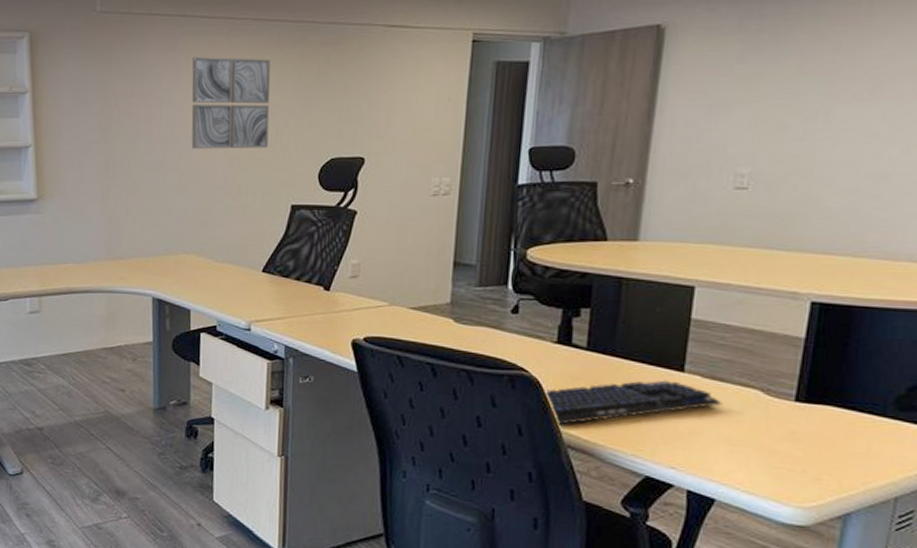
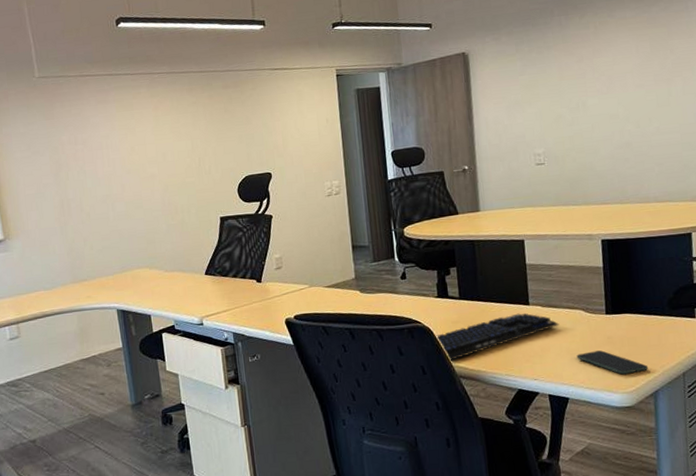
wall art: present [191,56,271,149] -> none [122,103,194,182]
smartphone: none [738,445,844,485] -> present [576,350,649,375]

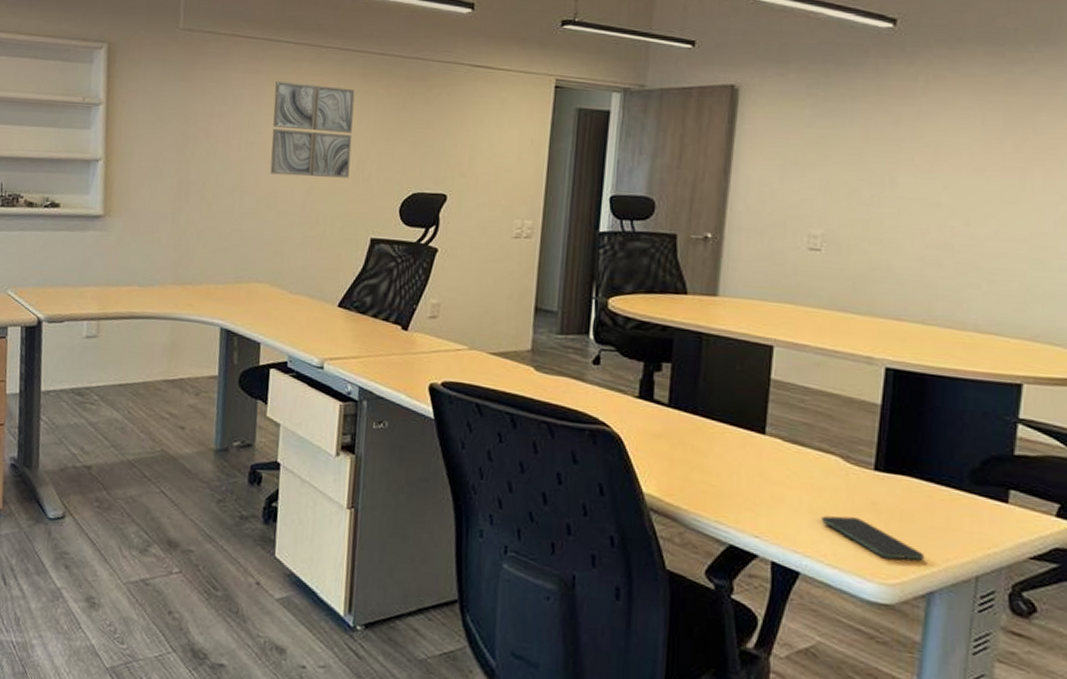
wall art: none [122,103,194,182] -> present [270,80,355,178]
keyboard: present [435,313,560,361] -> none [625,442,804,486]

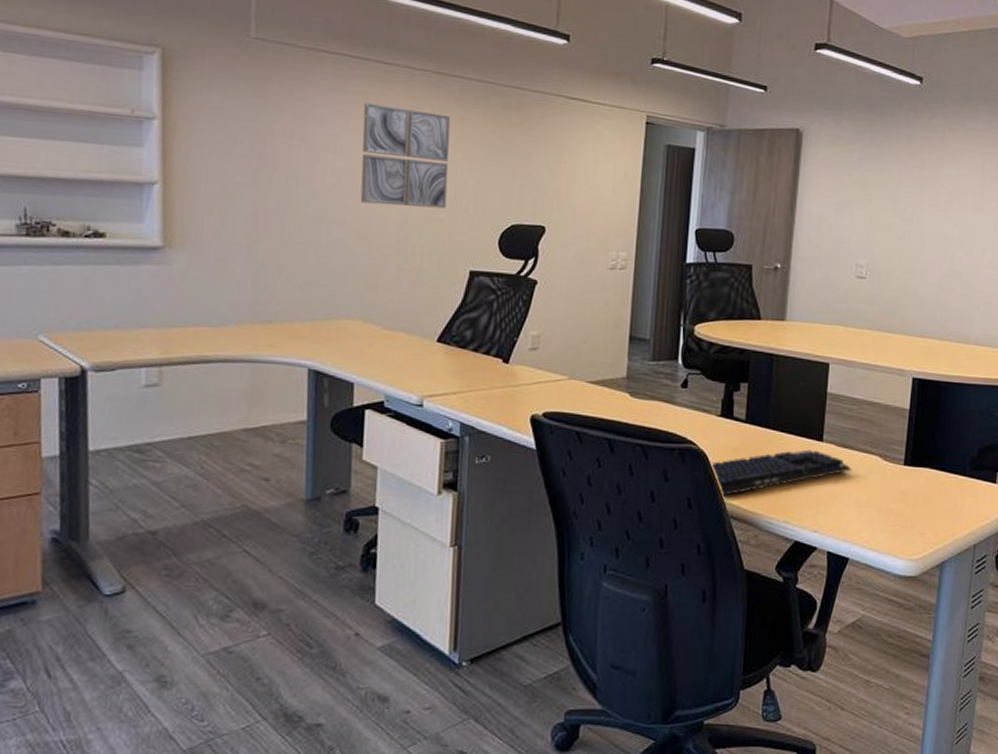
keyboard: none [625,442,804,486] -> present [710,449,852,496]
smartphone: present [821,515,925,561] -> none [865,506,940,539]

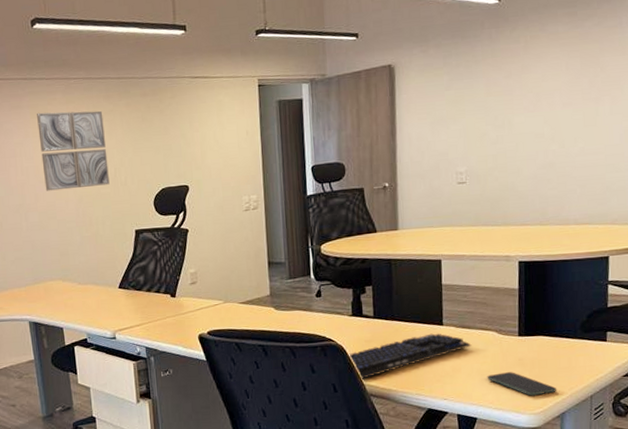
smartphone: none [865,506,940,539] -> present [487,372,557,396]

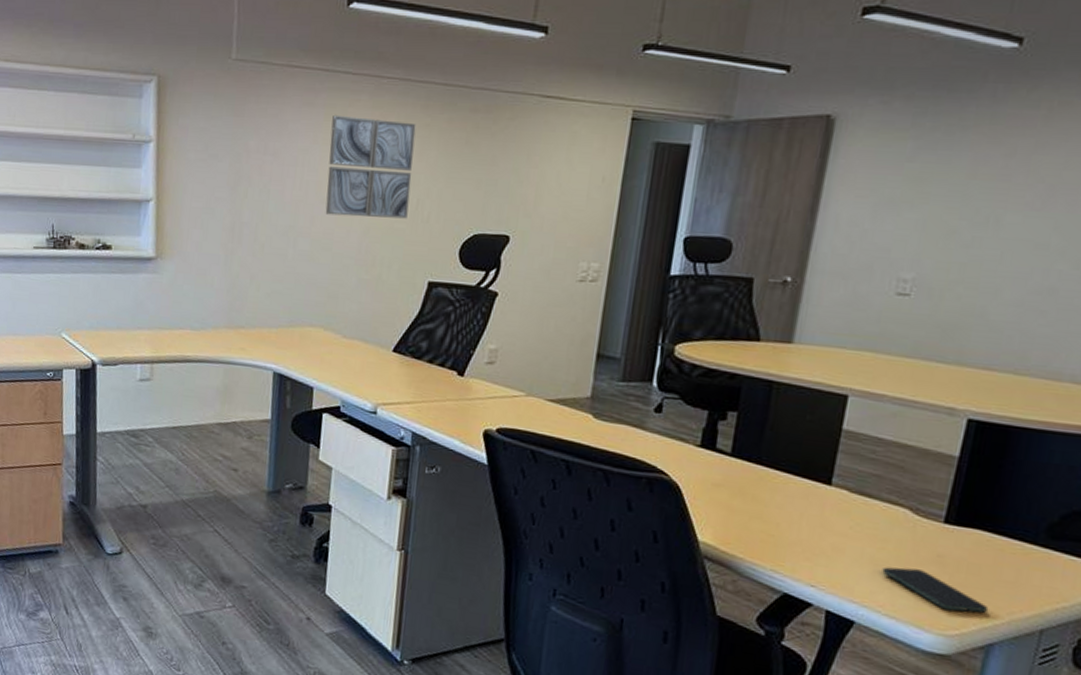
keyboard: present [348,333,472,379] -> none [683,492,869,534]

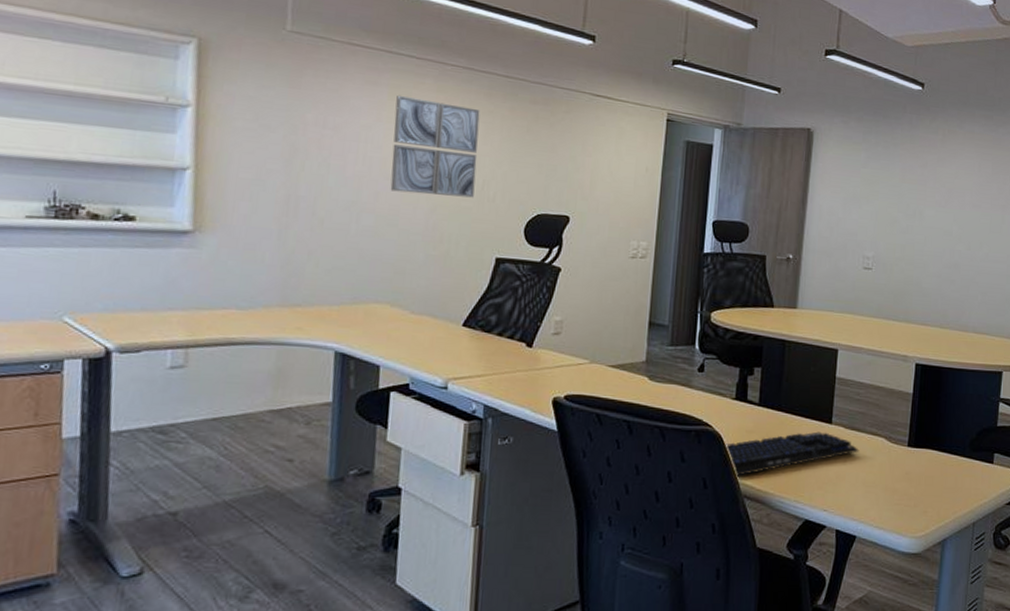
keyboard: none [683,492,869,534] -> present [725,431,860,476]
smartphone: present [882,566,989,613] -> none [871,486,941,517]

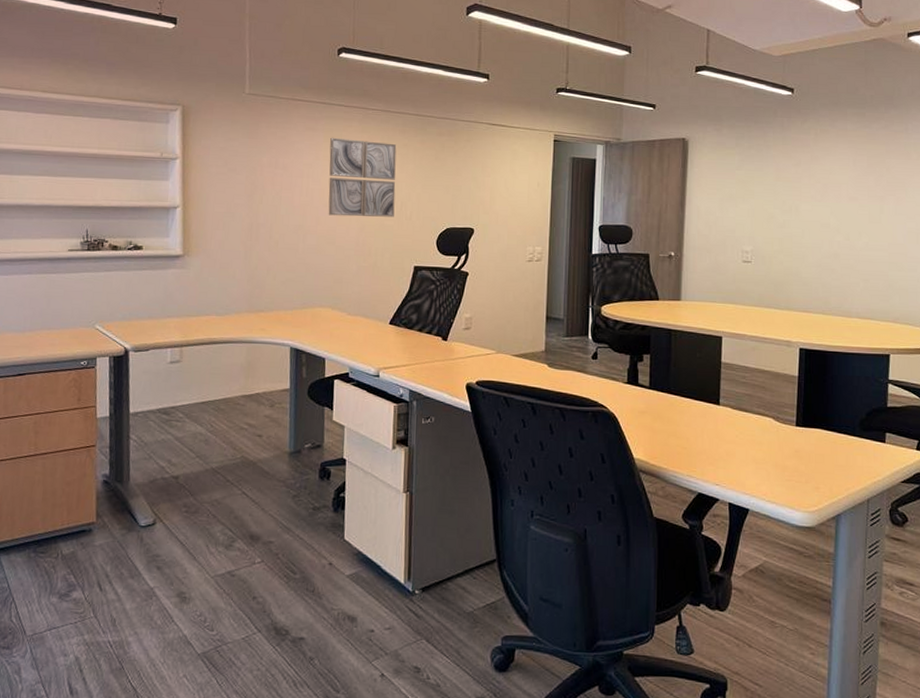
keyboard: present [725,431,860,476] -> none [619,412,748,452]

